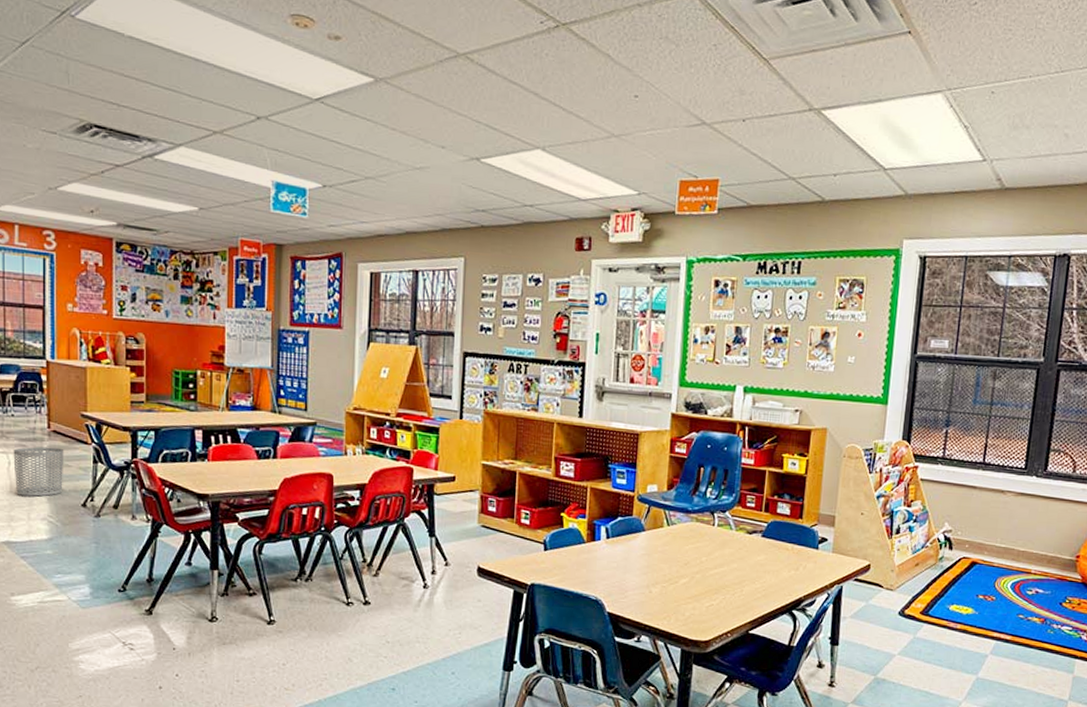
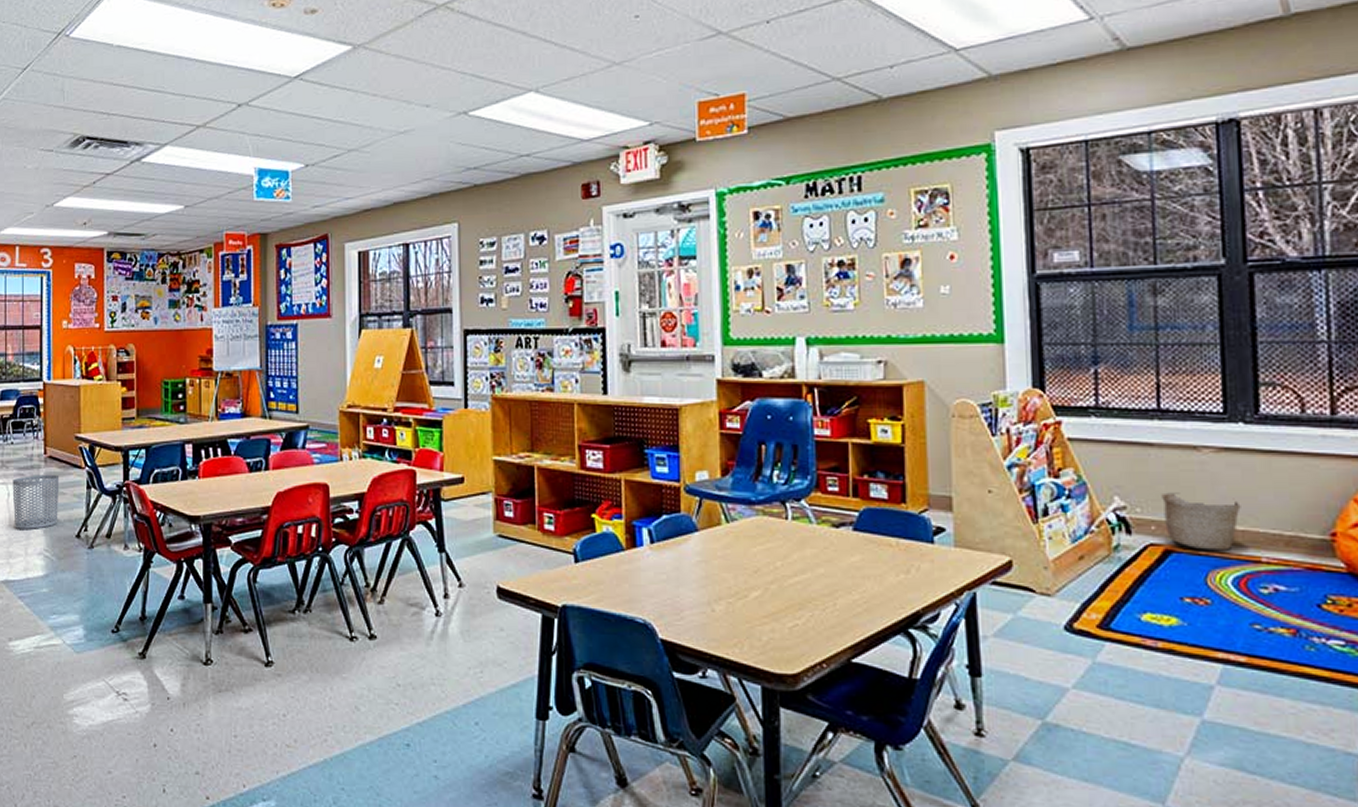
basket: none [975,522,1025,564] -> present [1161,492,1241,551]

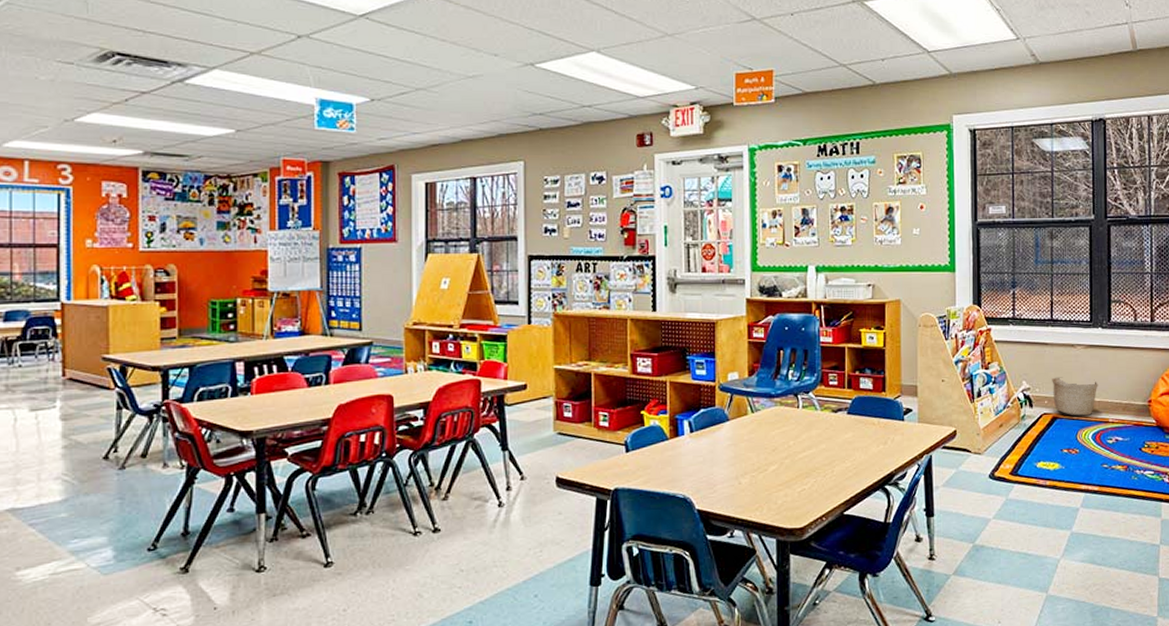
waste bin: present [12,474,60,529] -> none [20,397,82,455]

